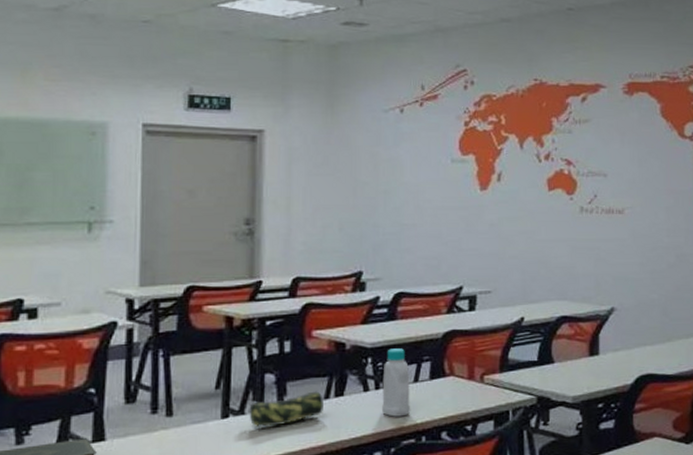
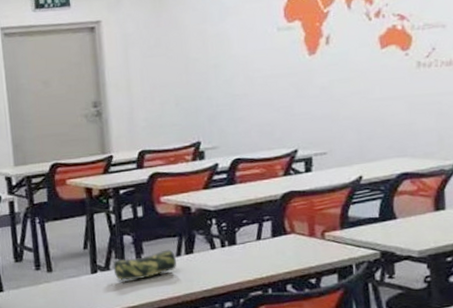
bottle: present [381,348,411,417] -> none [227,210,256,272]

